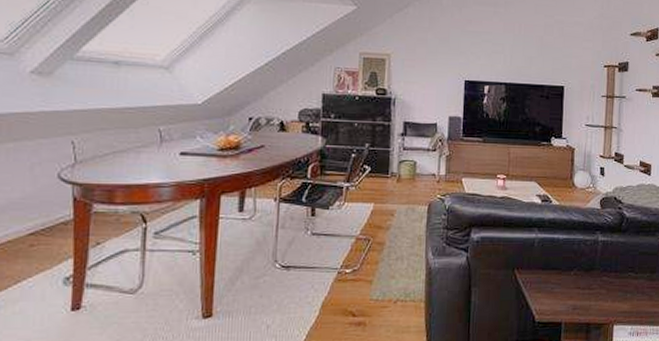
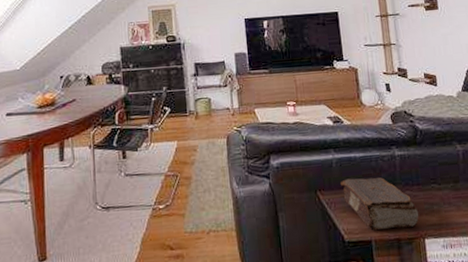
book: none [540,259,612,314] -> present [341,177,419,231]

